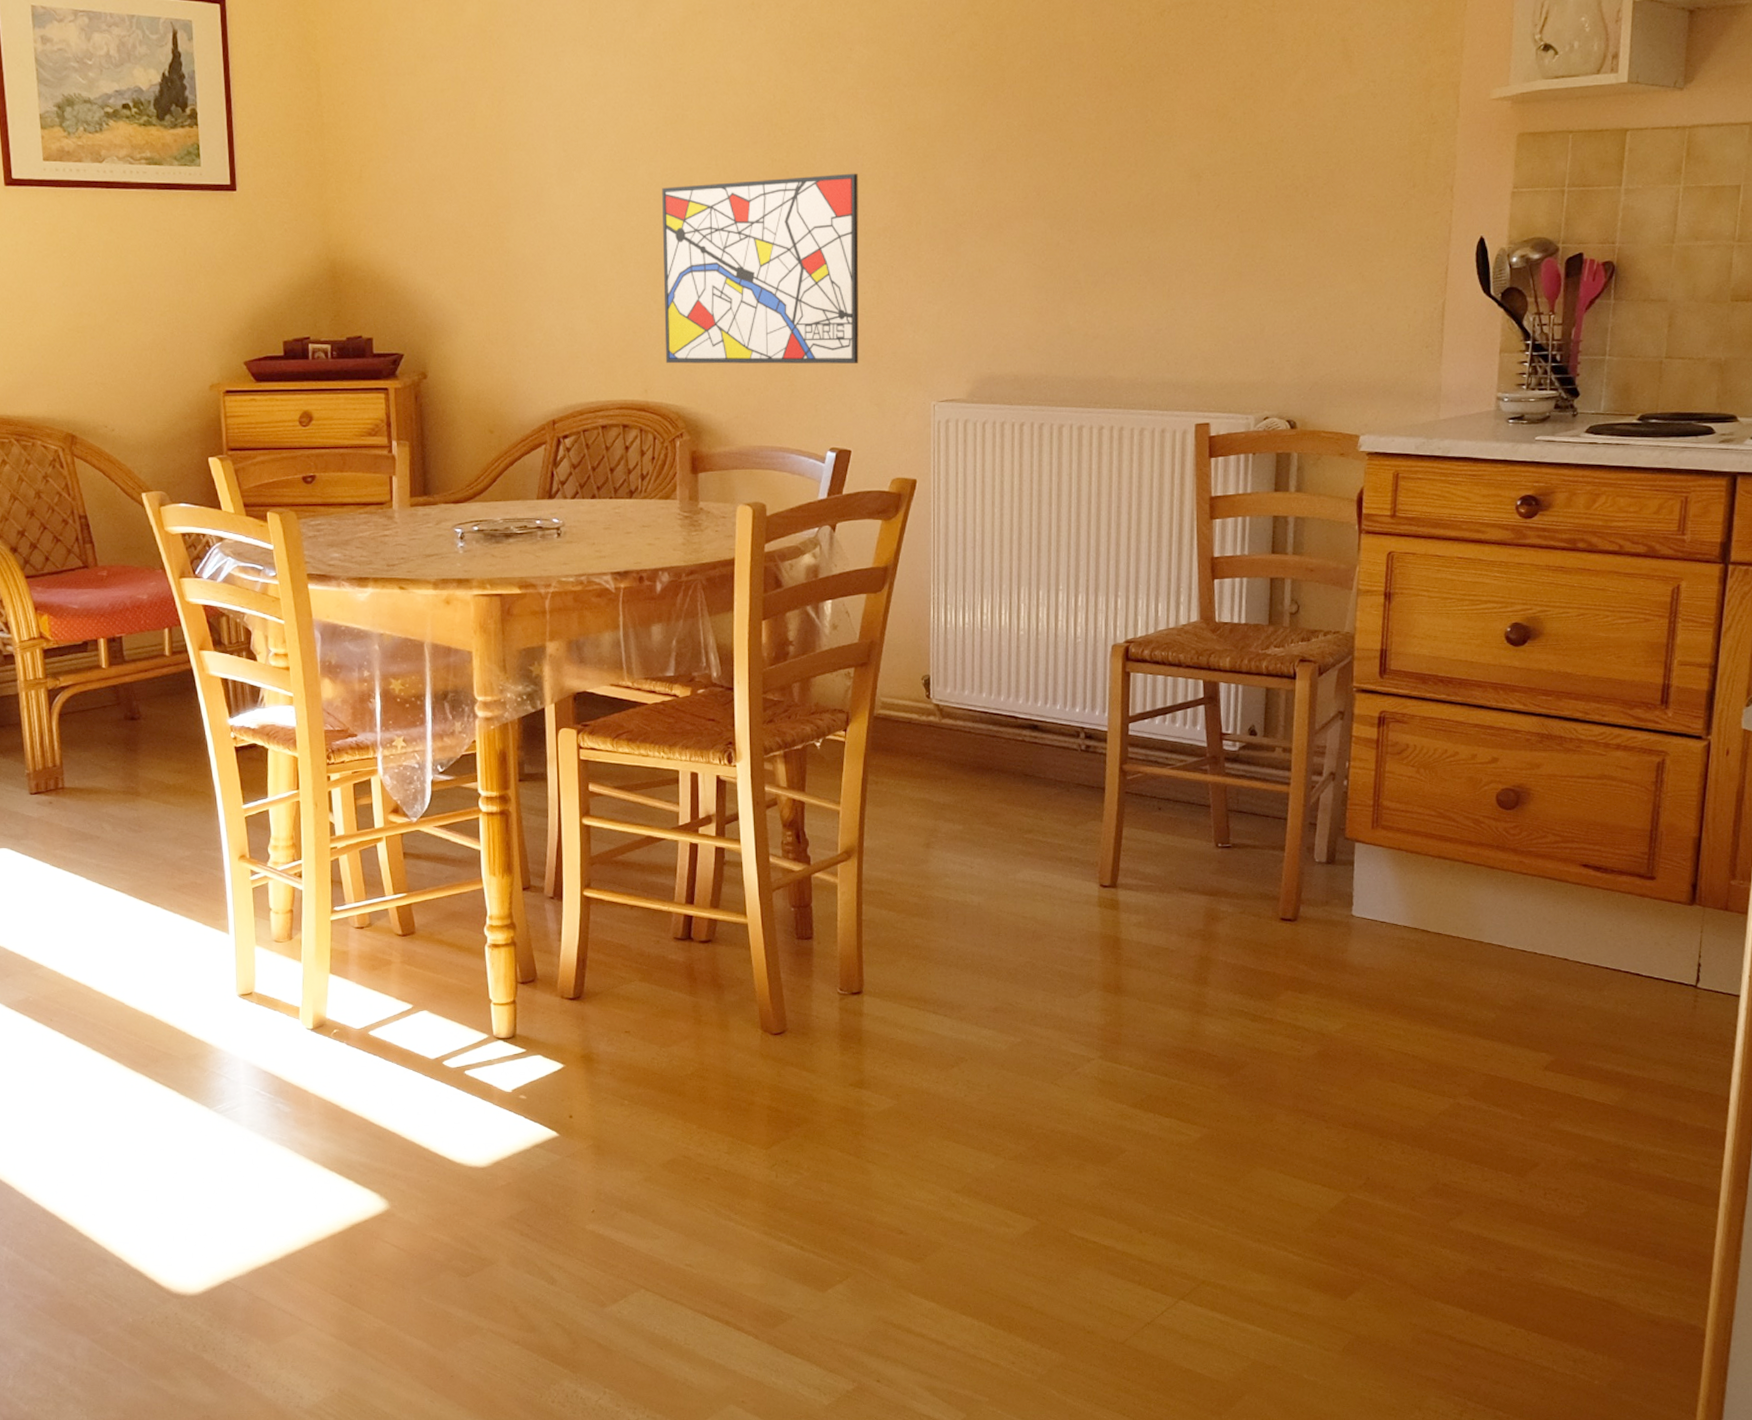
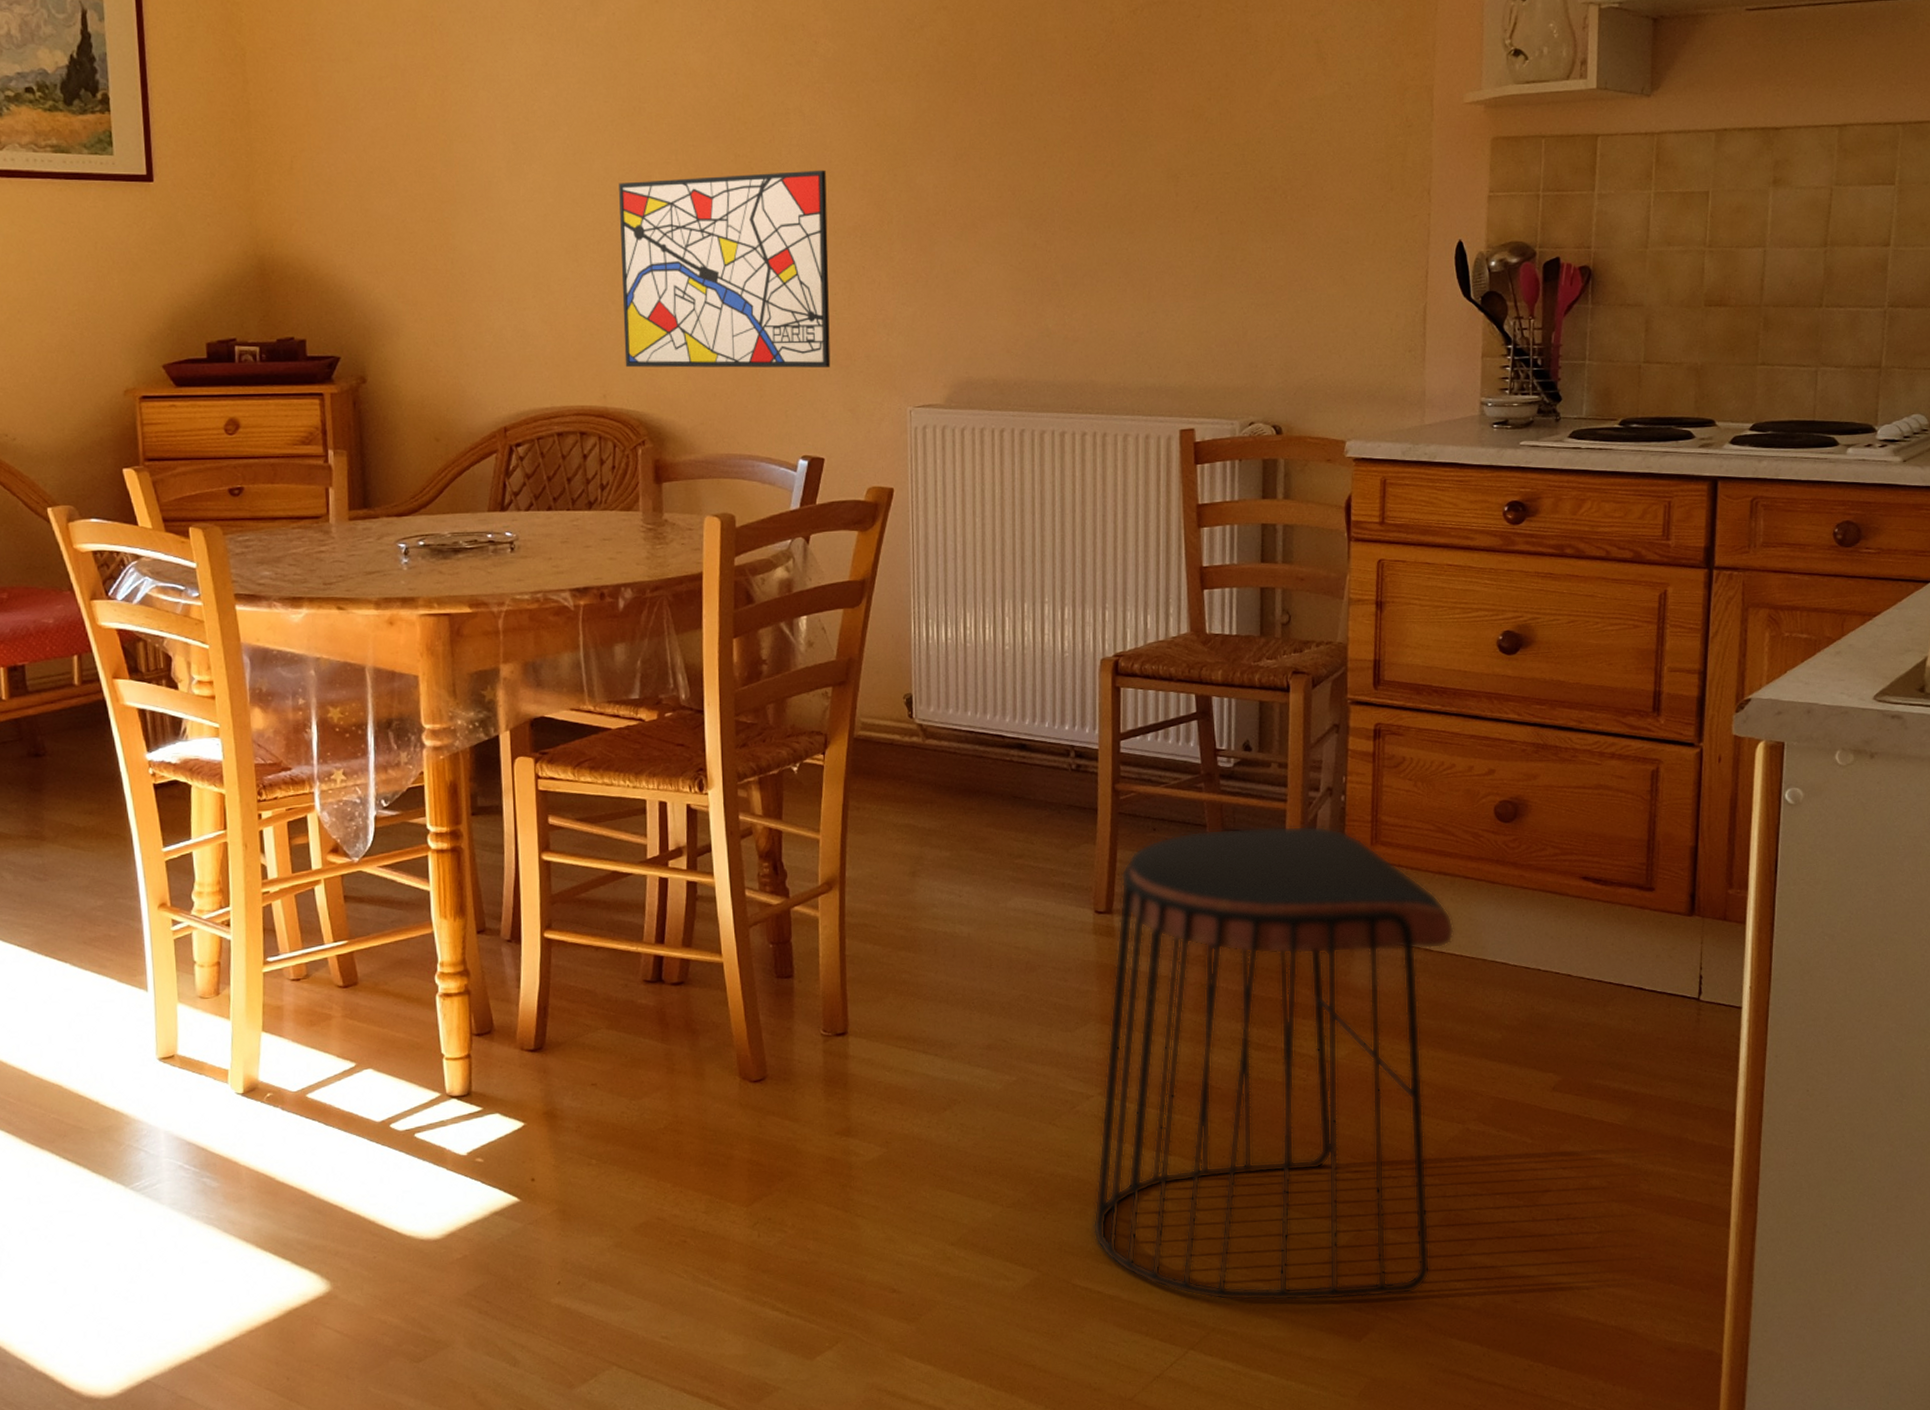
stool: none [1090,808,1452,1260] -> present [1093,825,1454,1301]

